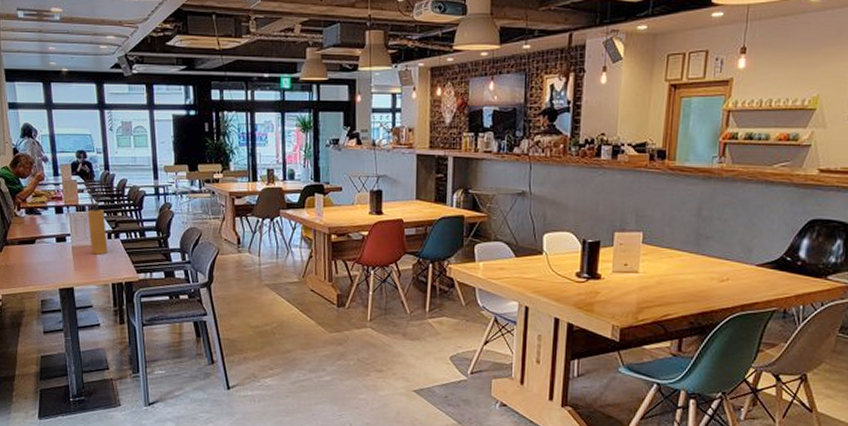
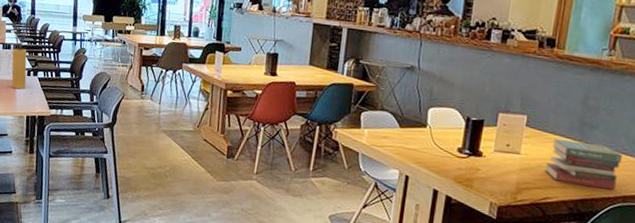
books: none [664,253,738,300] -> present [545,138,622,190]

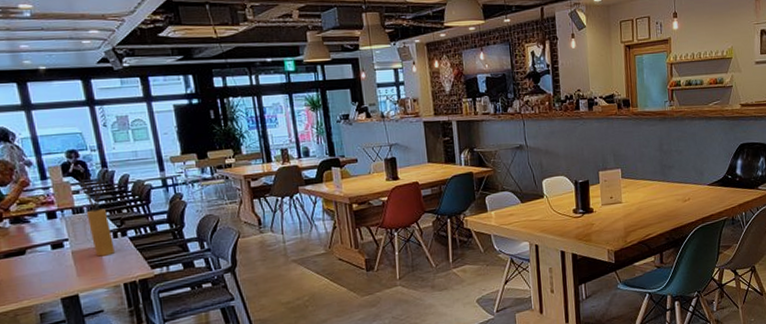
books: present [545,138,622,190] -> none [642,180,695,219]

